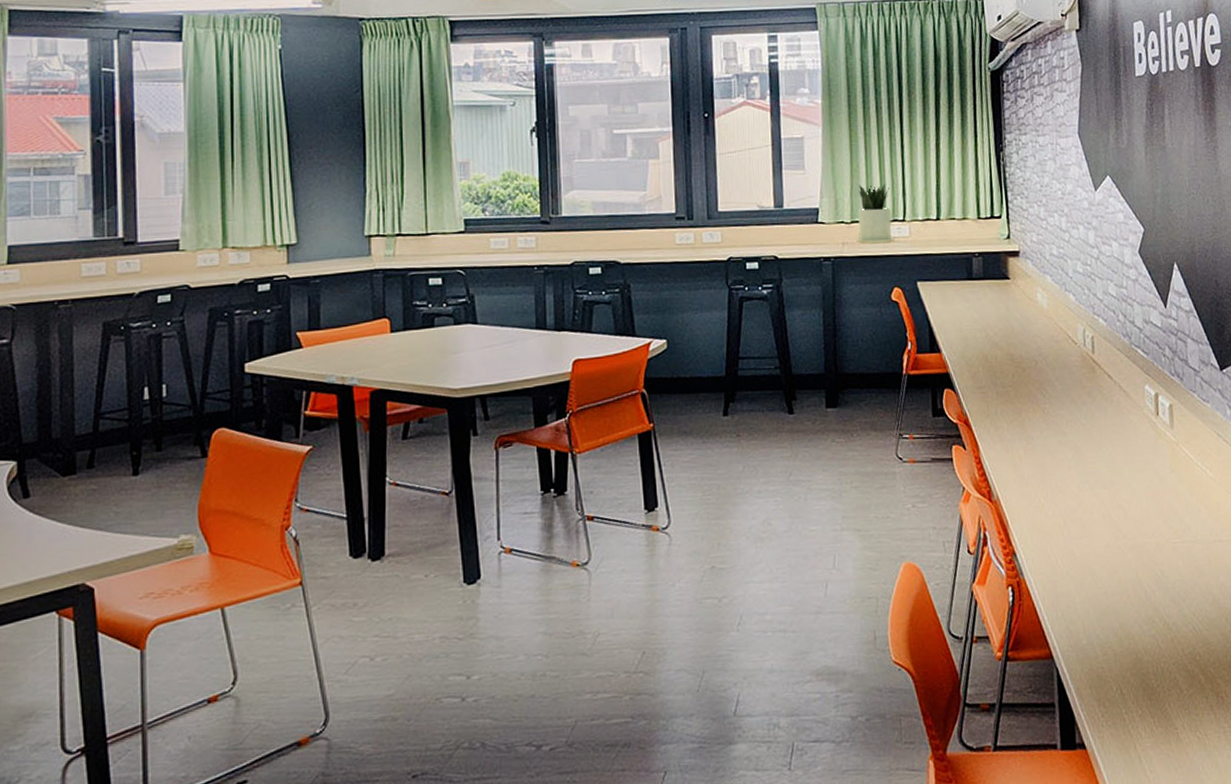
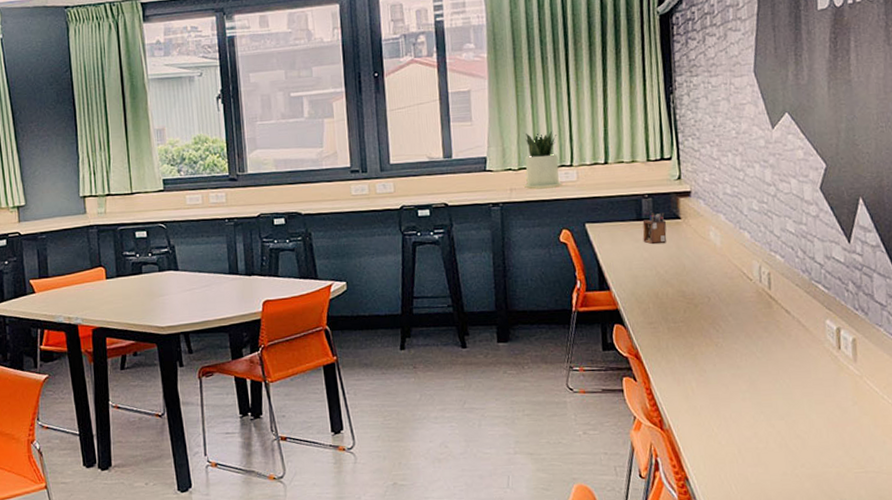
desk organizer: none [973,272,996,306] -> present [642,212,667,245]

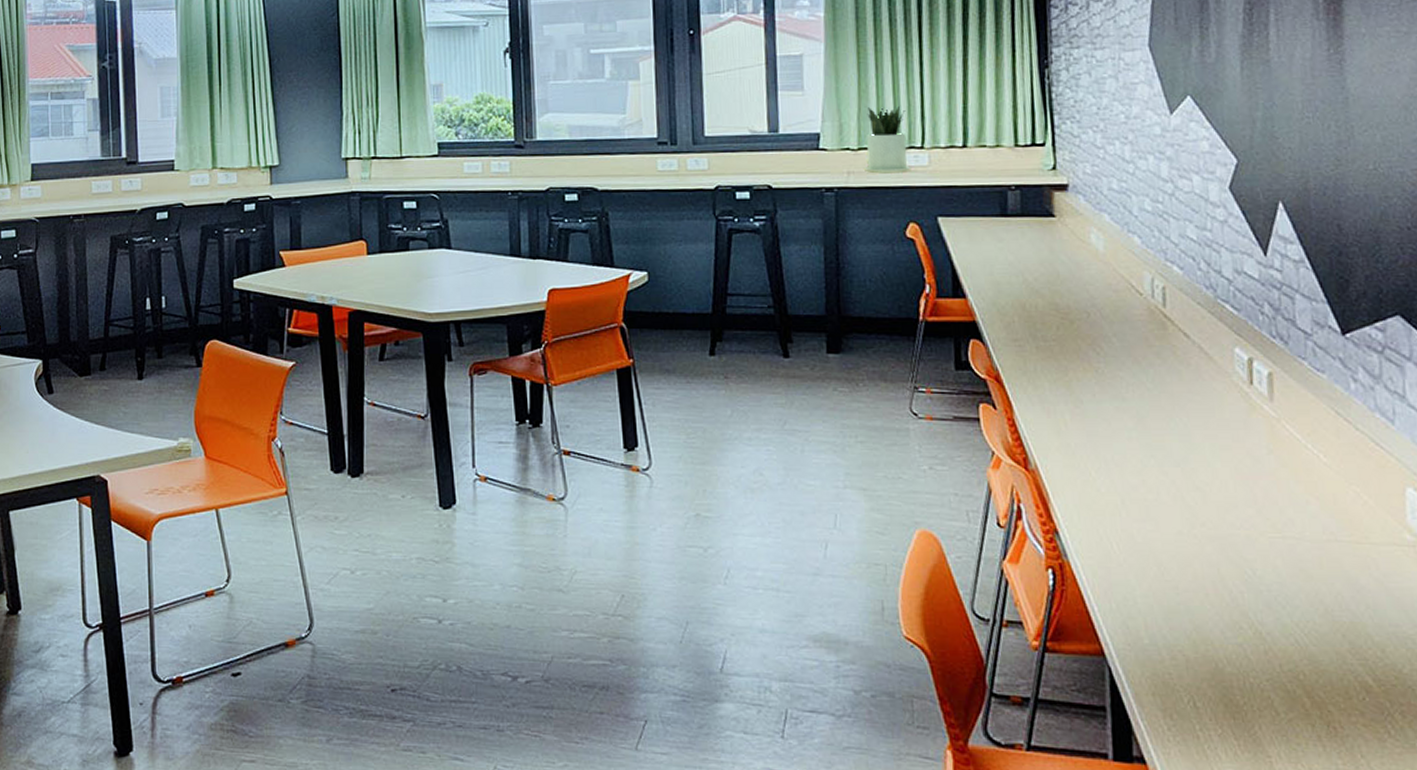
desk organizer: present [642,212,667,245] -> none [1007,208,1038,246]

